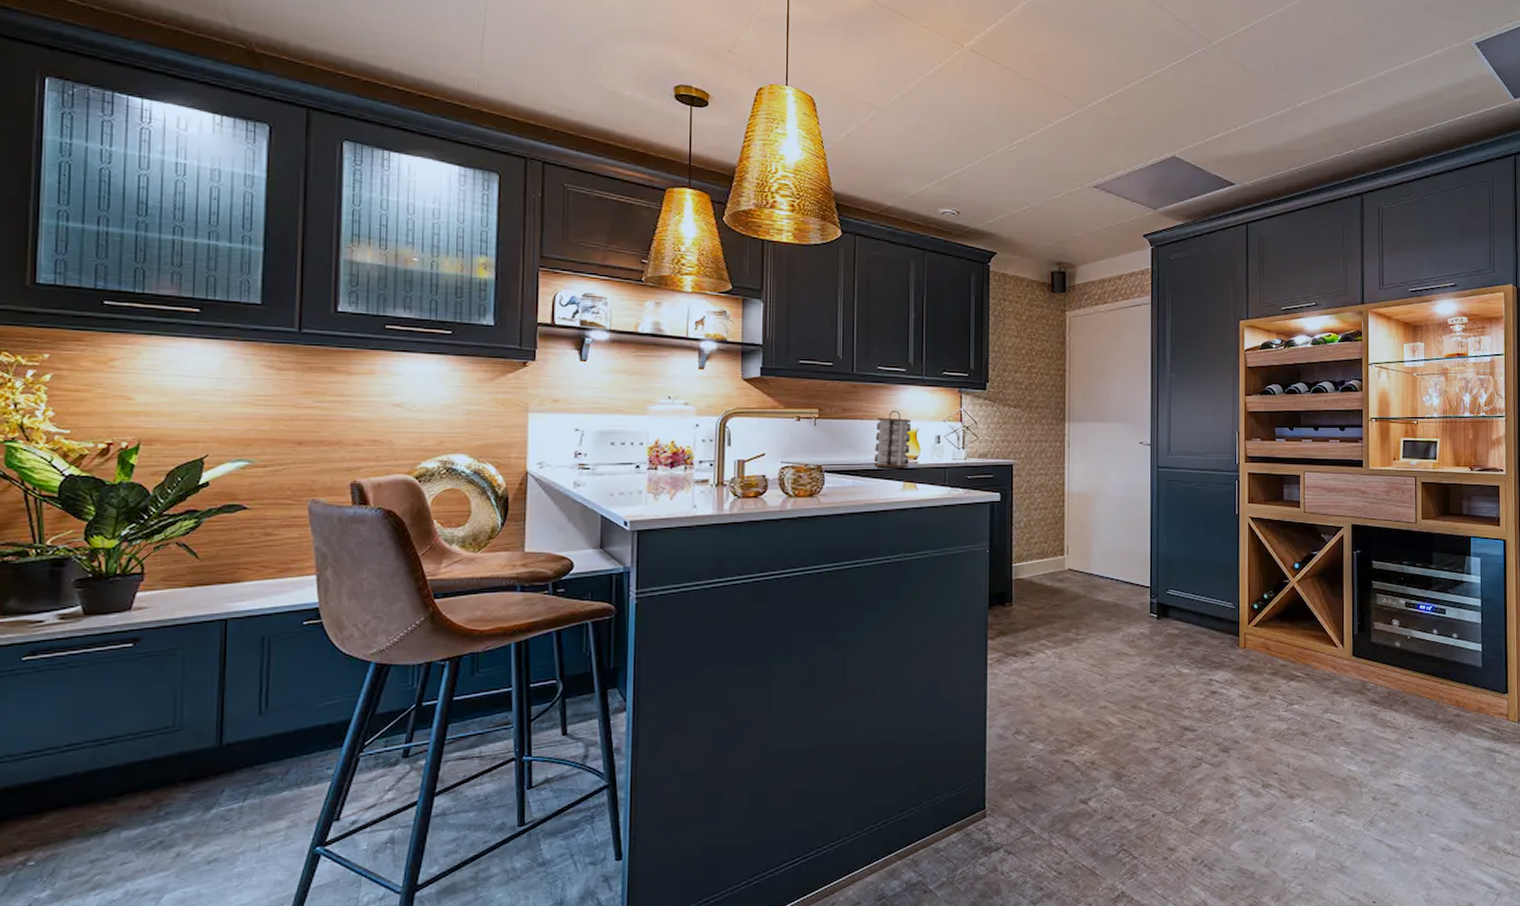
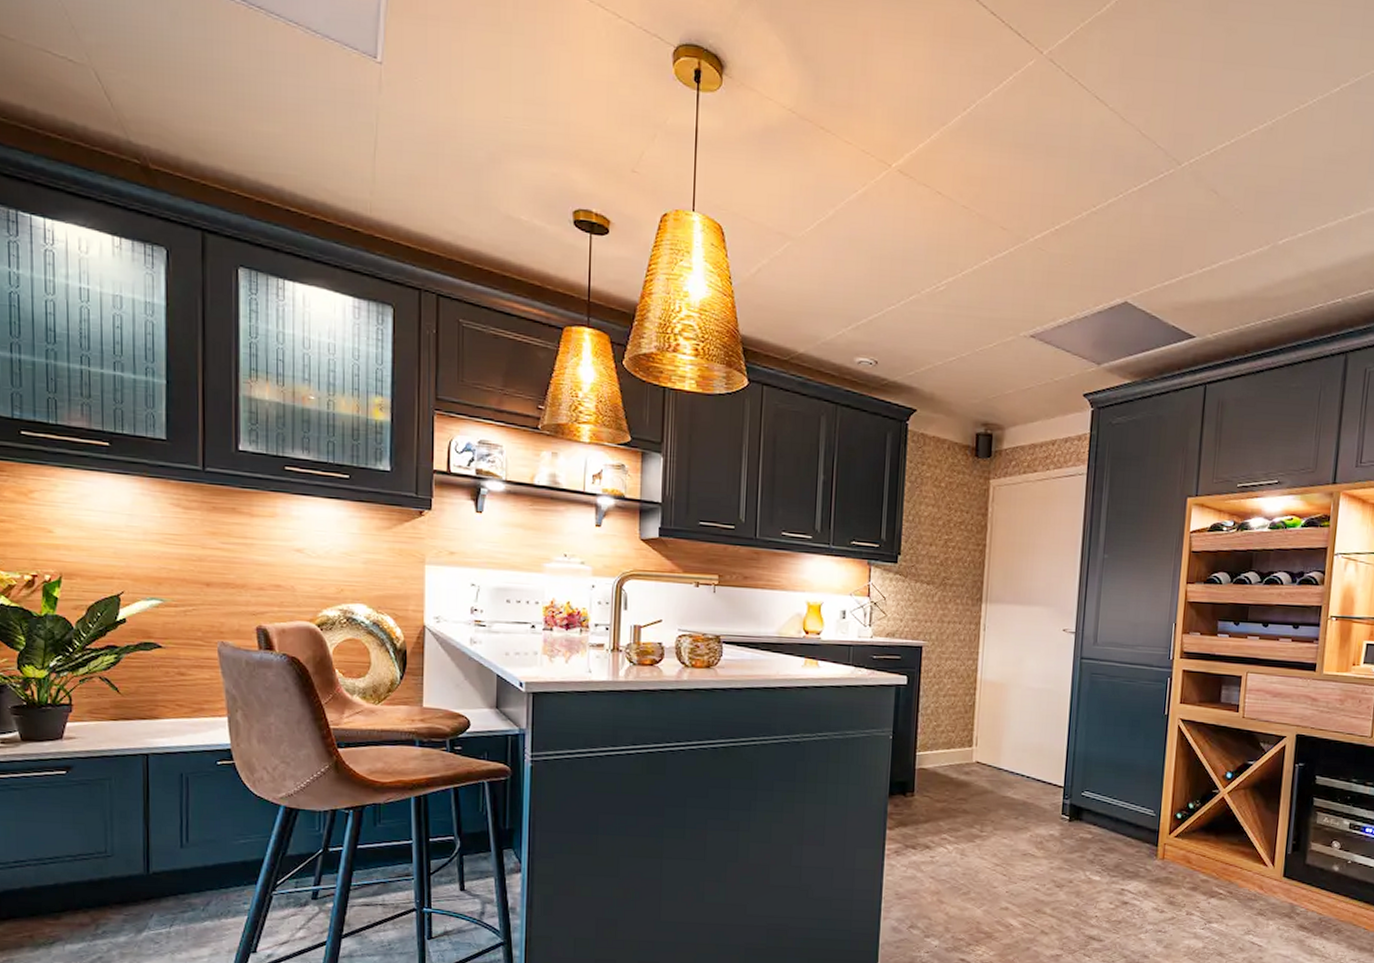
spice rack: present [873,410,912,468] -> none [774,580,816,644]

